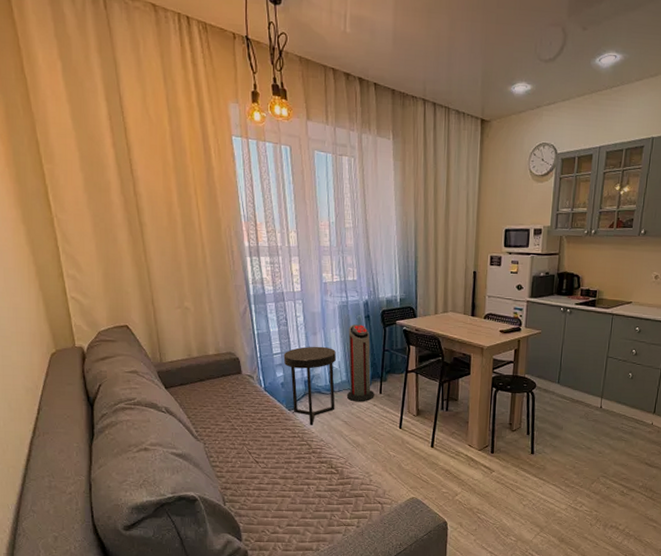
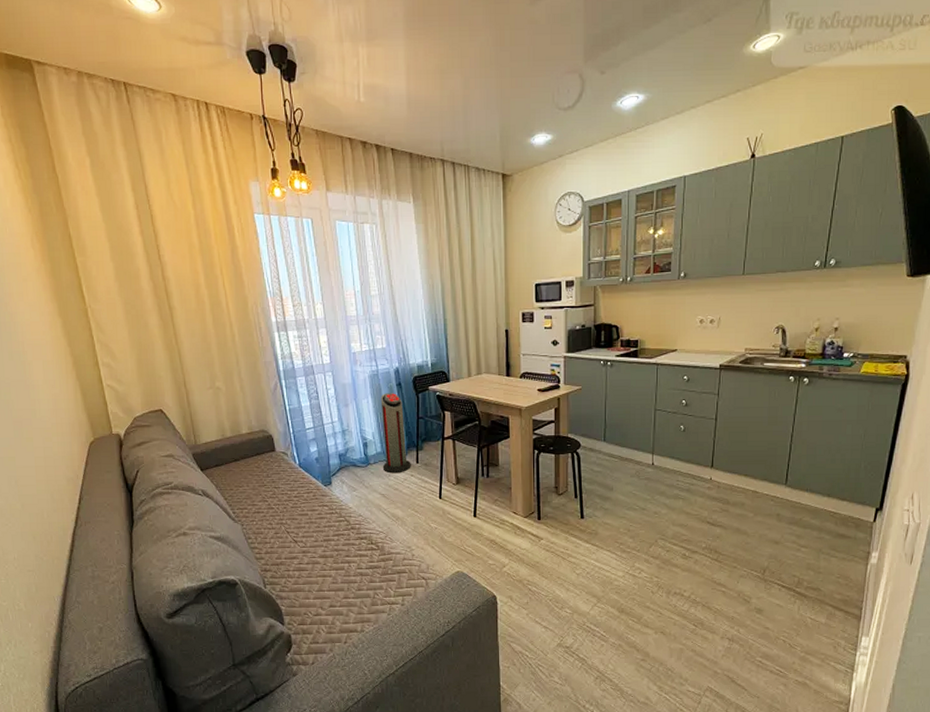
side table: present [283,346,337,425] -> none [316,418,372,500]

